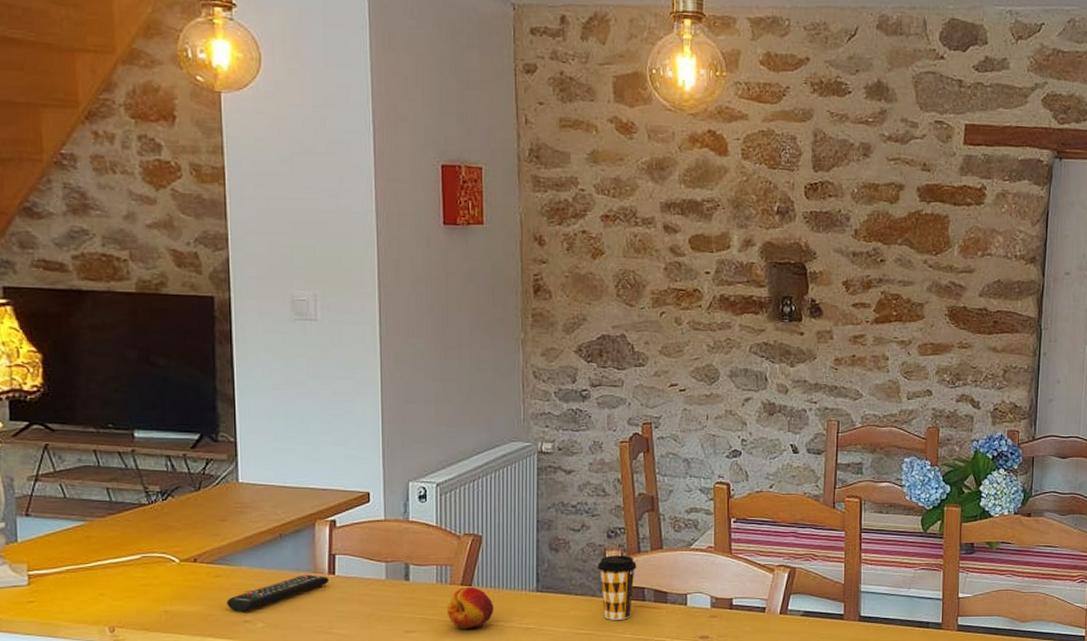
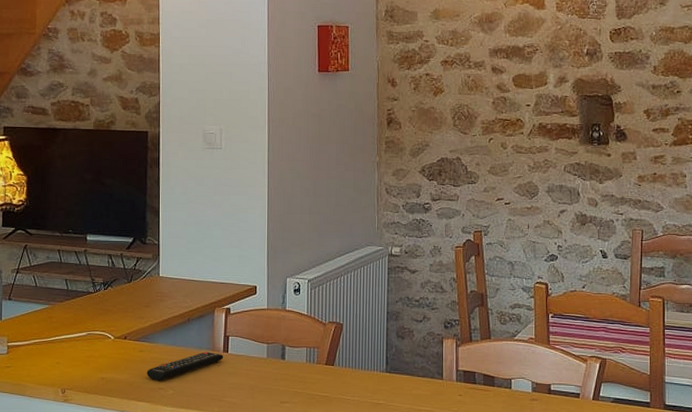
fruit: present [447,586,495,630] -> none [314,366,352,403]
coffee cup: present [597,555,637,620] -> none [435,343,469,400]

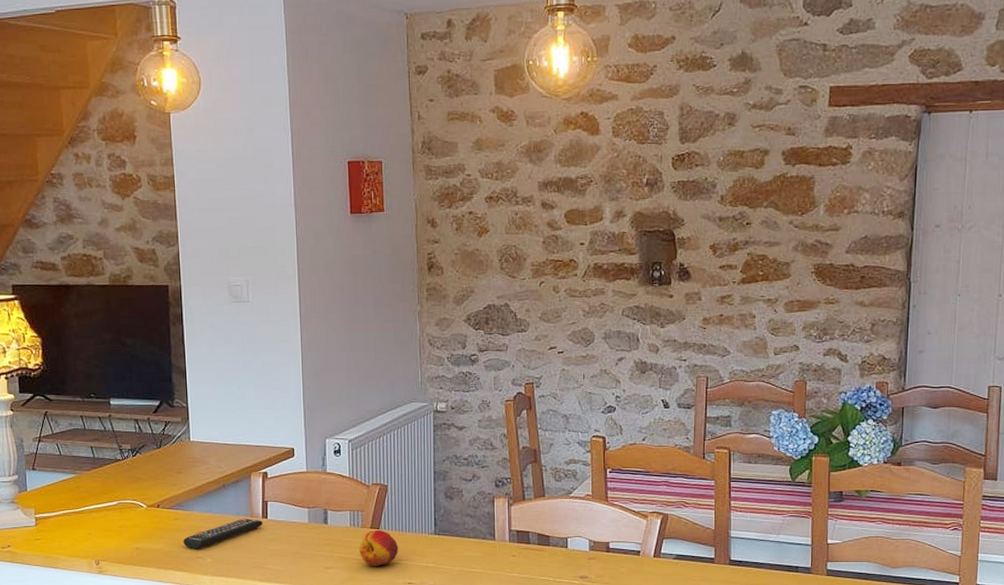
fruit: none [314,366,352,403] -> present [359,529,399,567]

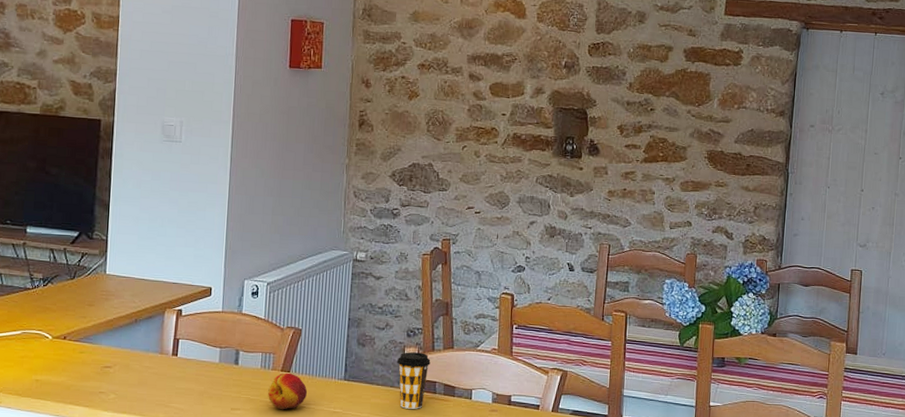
remote control: present [183,518,263,550] -> none [87,354,173,385]
coffee cup: none [486,503,522,560] -> present [396,352,431,409]

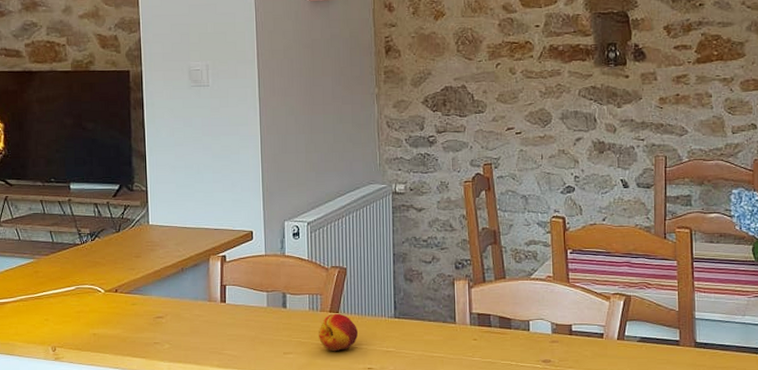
coffee cup: present [396,352,431,409] -> none [447,285,483,344]

